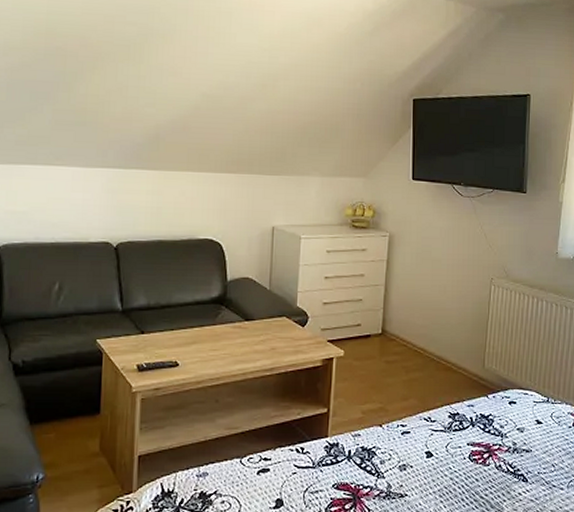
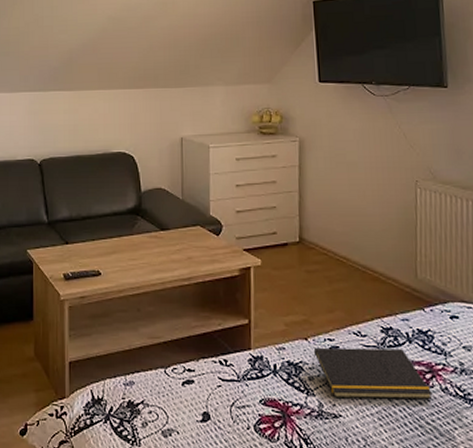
notepad: none [383,432,488,480] -> present [311,347,433,400]

